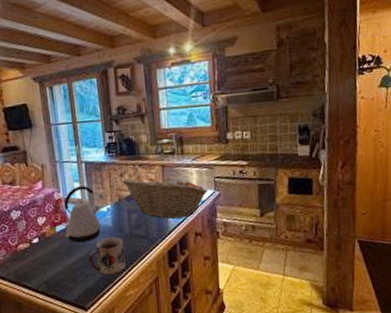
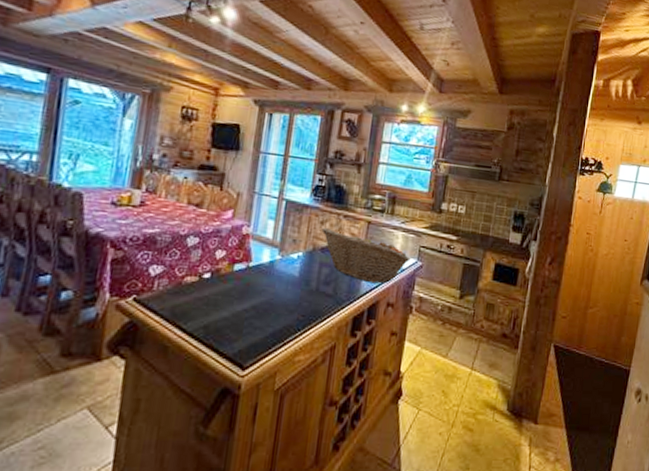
kettle: present [63,186,102,243] -> none [242,224,292,289]
mug: present [89,237,126,276] -> none [262,288,307,333]

